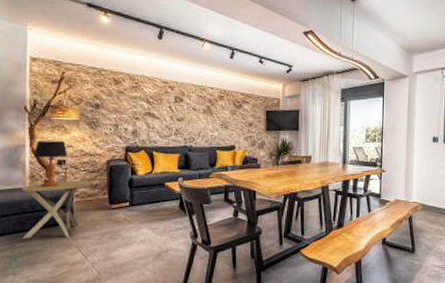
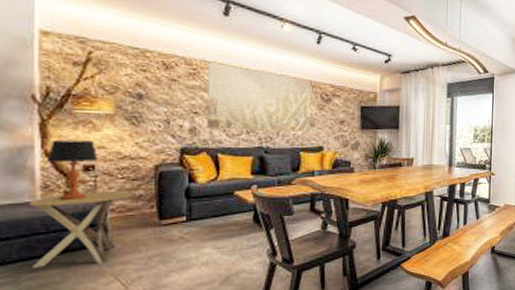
wall art: none [145,77,226,134] -> present [207,62,312,133]

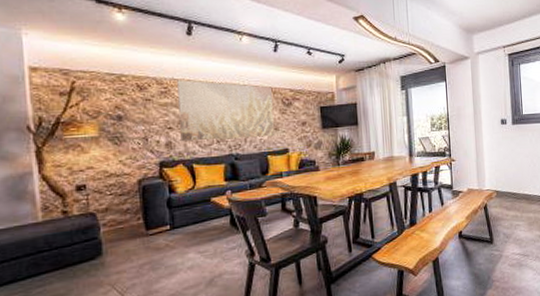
side table: present [28,191,136,268] -> none [31,206,124,283]
table lamp: present [47,140,99,200] -> none [44,163,89,219]

